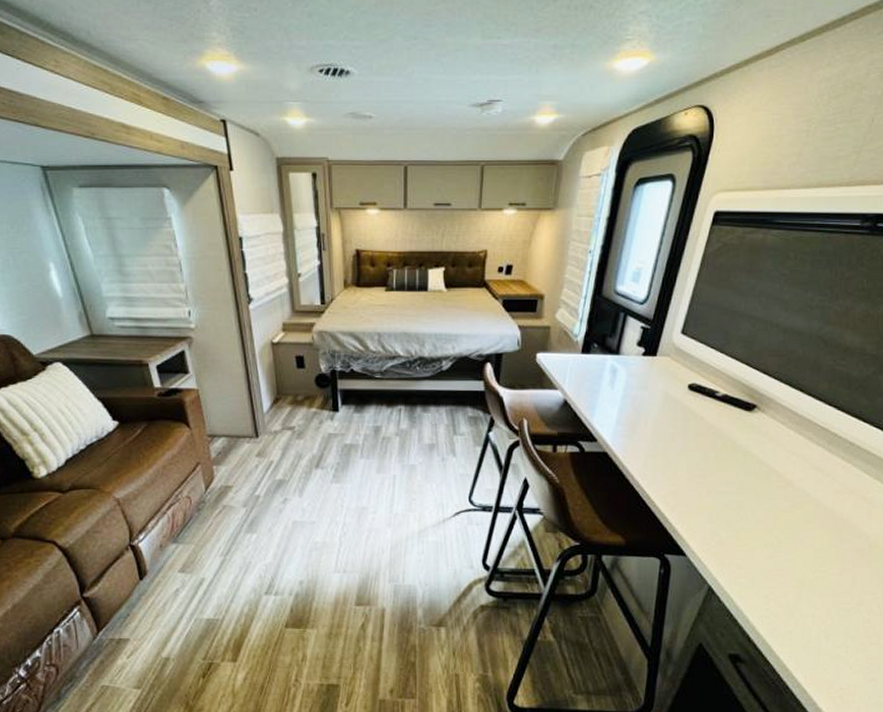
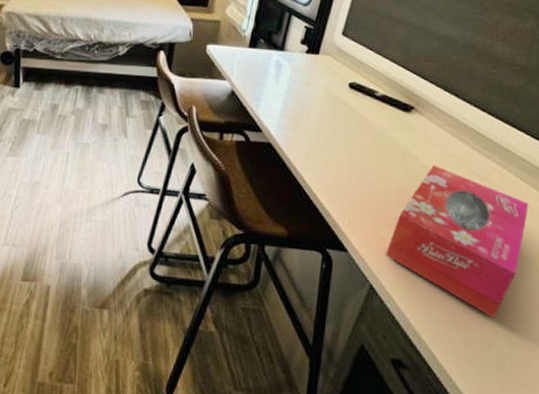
tissue box: none [724,463,873,610] -> present [385,164,530,318]

